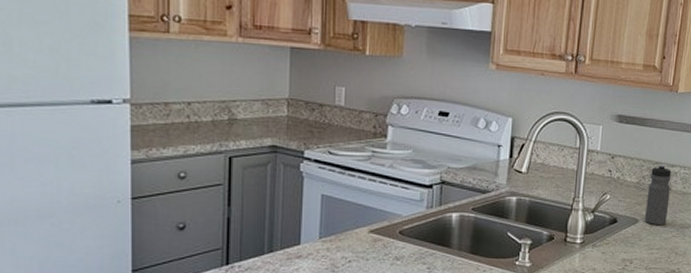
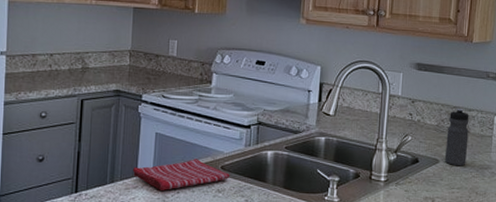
dish towel: none [294,223,409,260] -> present [132,159,230,190]

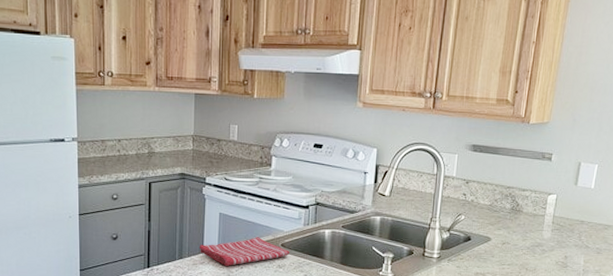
water bottle: present [444,108,469,166] -> none [496,188,523,244]

